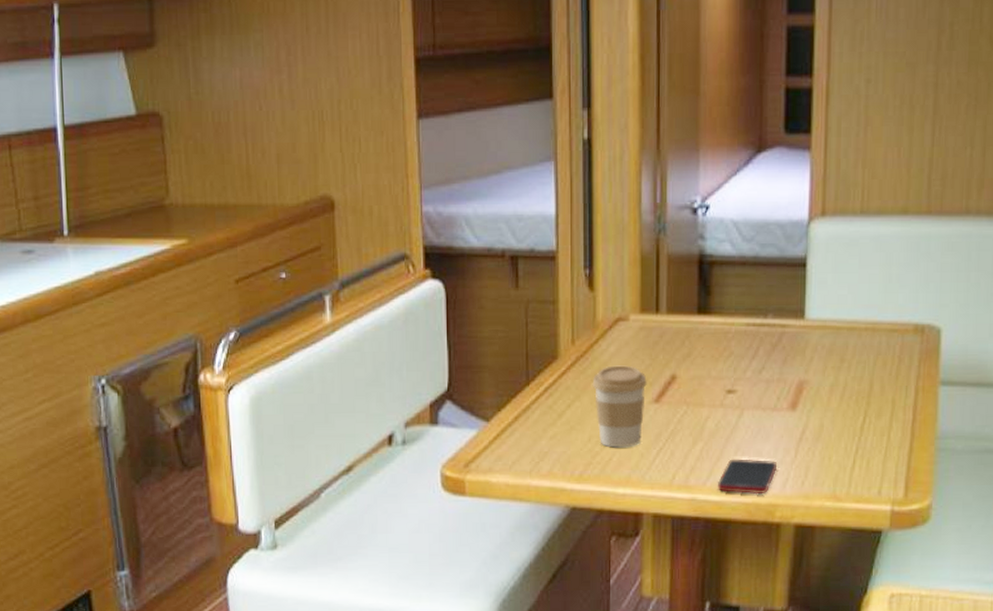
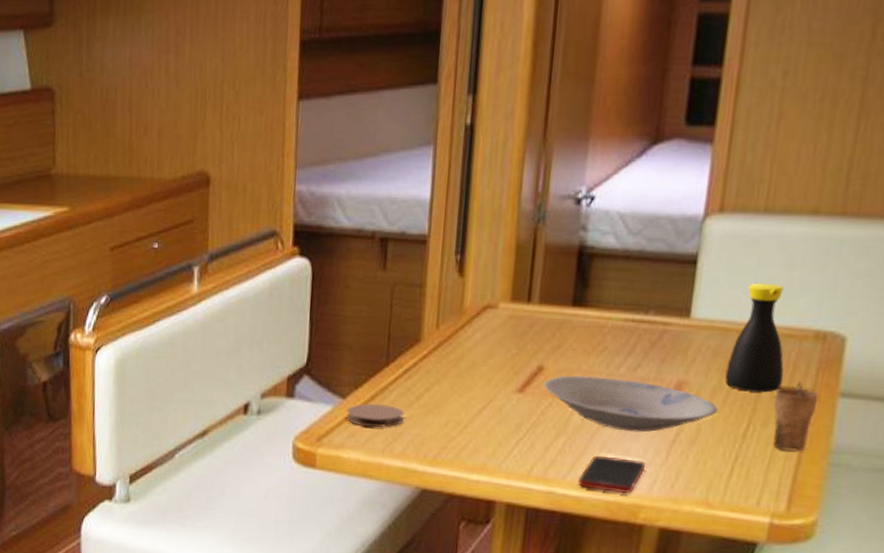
coaster: none [491,424,549,448] -> present [346,403,404,427]
coffee cup: present [592,365,647,448] -> none [454,352,512,435]
bowl: none [677,382,837,433] -> present [543,375,719,432]
bottle: none [840,281,890,386] -> present [725,282,784,393]
cup: none [884,373,922,440] -> present [772,381,819,452]

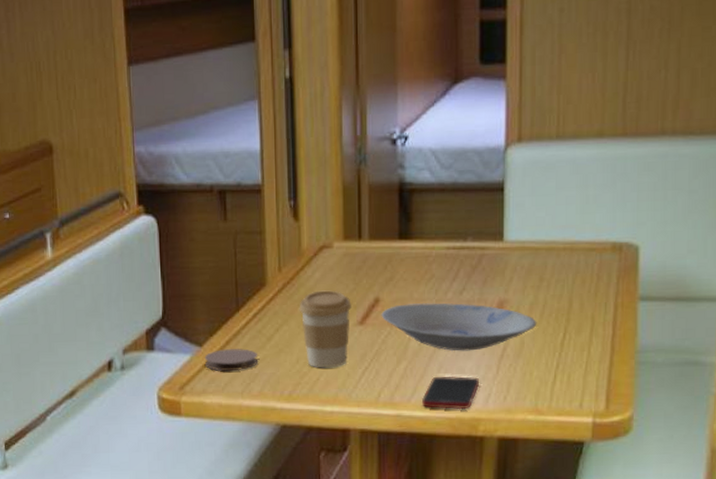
coffee cup: none [454,352,512,435] -> present [299,290,351,368]
bottle: present [725,282,784,393] -> none [540,203,589,304]
cup: present [772,381,819,452] -> none [584,290,621,355]

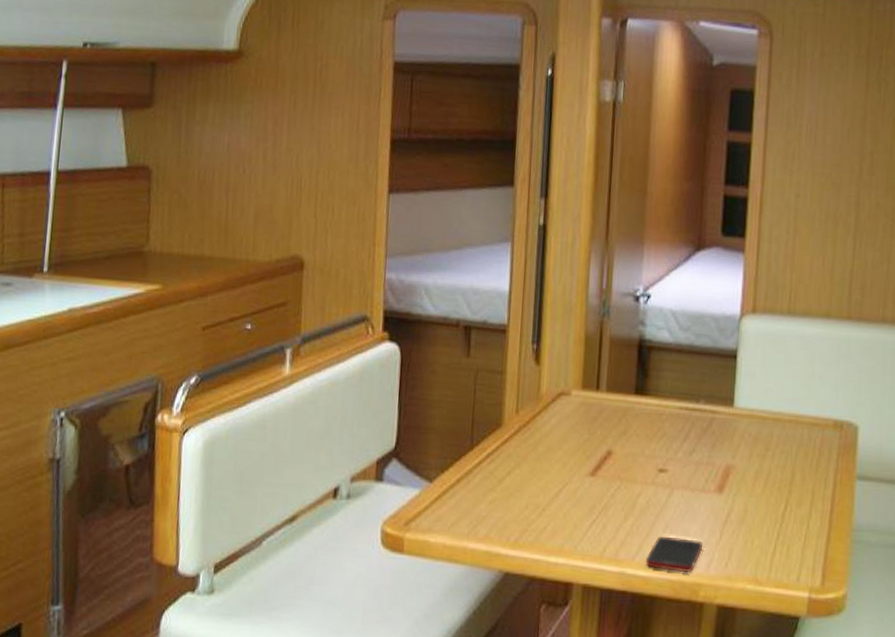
coaster: present [204,348,259,371] -> none [433,487,488,511]
coffee cup: present [299,290,351,368] -> none [532,437,584,518]
bowl: present [381,303,537,351] -> none [612,459,761,514]

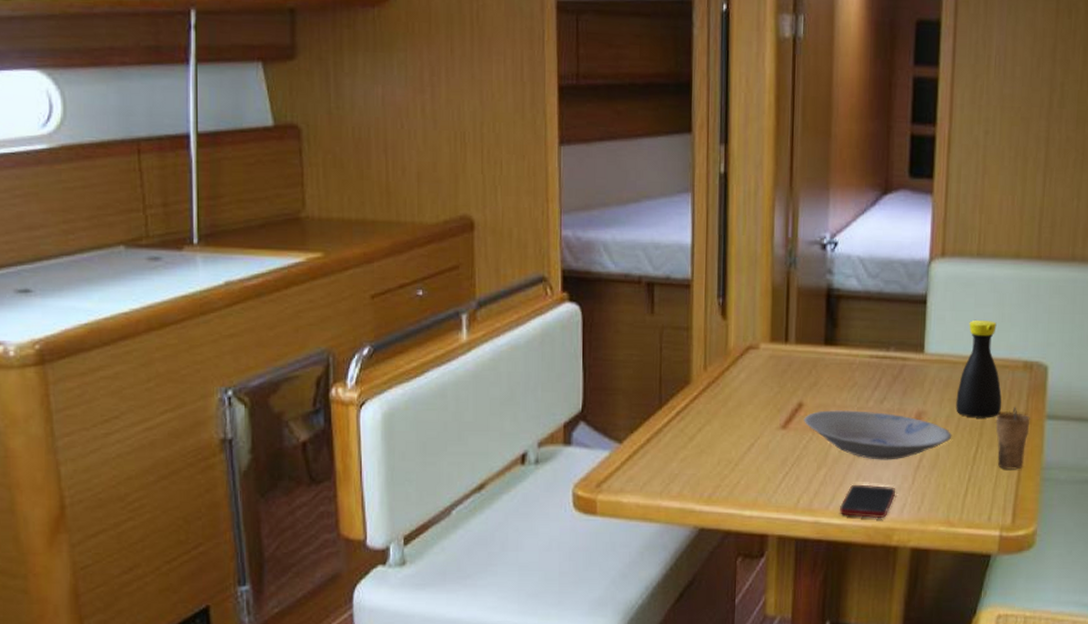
bowl: none [612,459,761,514] -> present [804,410,952,460]
bottle: none [765,376,811,476] -> present [956,319,1002,418]
cup: none [805,465,840,530] -> present [995,407,1030,470]

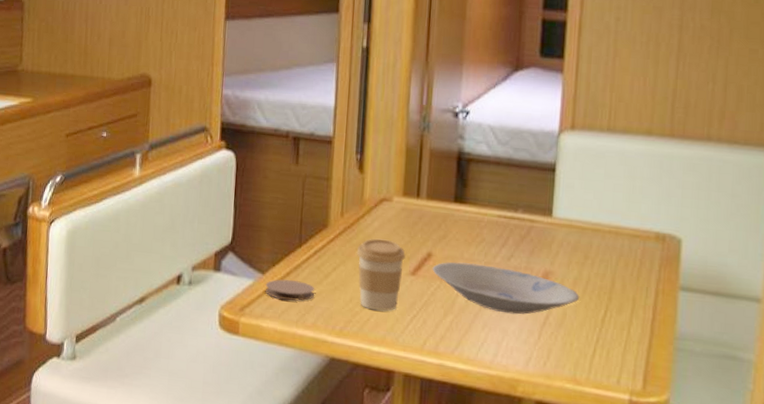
coaster: none [623,446,679,469] -> present [265,279,315,301]
coffee cup: none [722,392,775,471] -> present [356,238,405,311]
cell phone: present [840,484,896,519] -> none [465,333,522,369]
bottle: present [956,319,1002,418] -> none [584,189,632,284]
cup: present [995,407,1030,470] -> none [625,275,663,337]

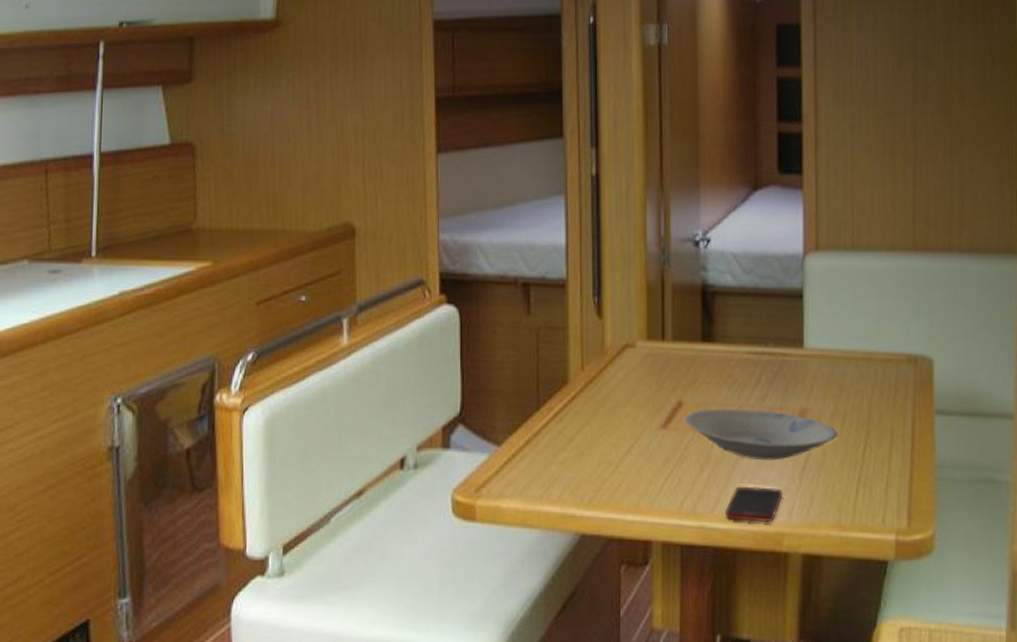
coaster: present [265,279,315,301] -> none [502,448,559,473]
coffee cup: present [356,238,405,311] -> none [601,391,654,474]
cell phone: none [465,333,522,369] -> present [726,486,783,523]

